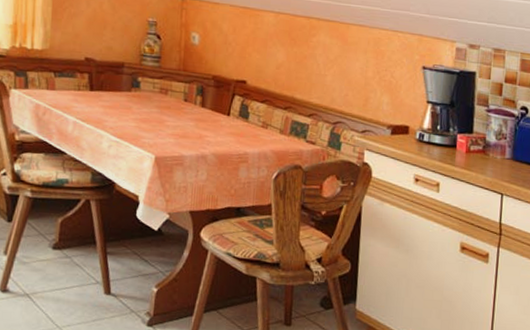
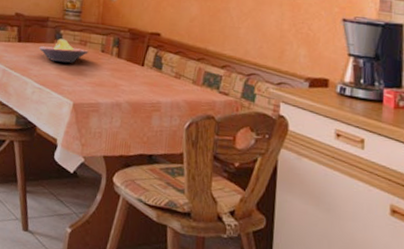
fruit bowl: none [115,86,170,113] -> present [39,38,89,63]

